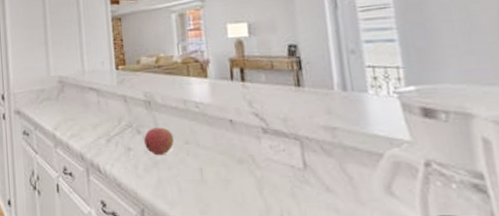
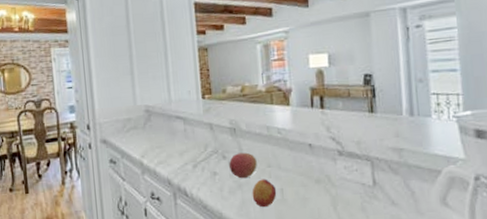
fruit: none [168,156,196,187] -> present [252,179,277,207]

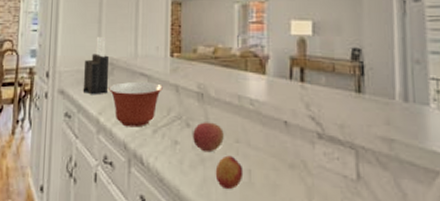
knife block: none [122,87,148,141] -> present [83,37,110,95]
mixing bowl: none [148,123,198,166] -> present [109,81,163,128]

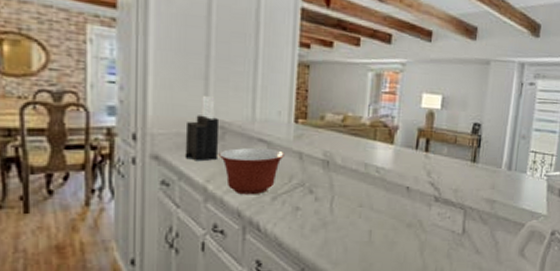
fruit: present [192,122,224,153] -> none [314,188,348,217]
fruit: present [215,155,244,189] -> none [336,219,365,248]

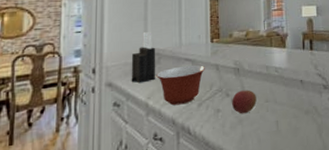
fruit: none [314,188,348,217] -> present [231,89,257,114]

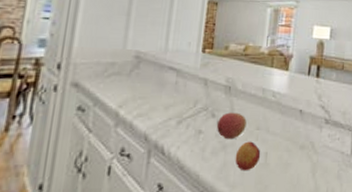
knife block: present [131,32,156,84] -> none [101,30,137,88]
mixing bowl: present [156,64,205,106] -> none [132,74,191,119]
fruit: none [251,113,273,139] -> present [235,141,261,170]

